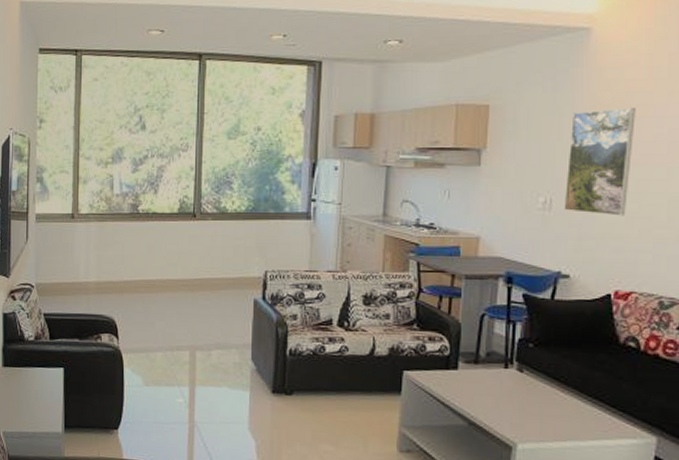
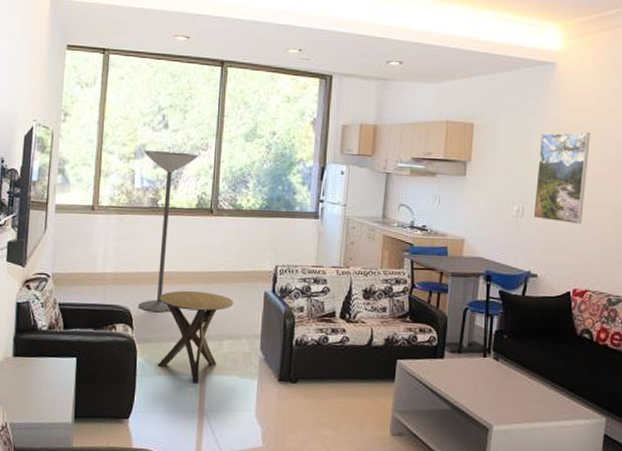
floor lamp: none [122,153,179,322] -> present [139,149,199,313]
side table: none [143,298,221,395] -> present [157,290,233,384]

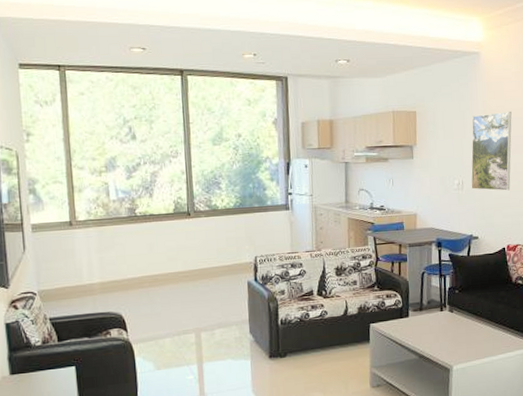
floor lamp: present [139,149,199,313] -> none [115,161,170,314]
side table: present [157,290,233,384] -> none [148,288,220,372]

